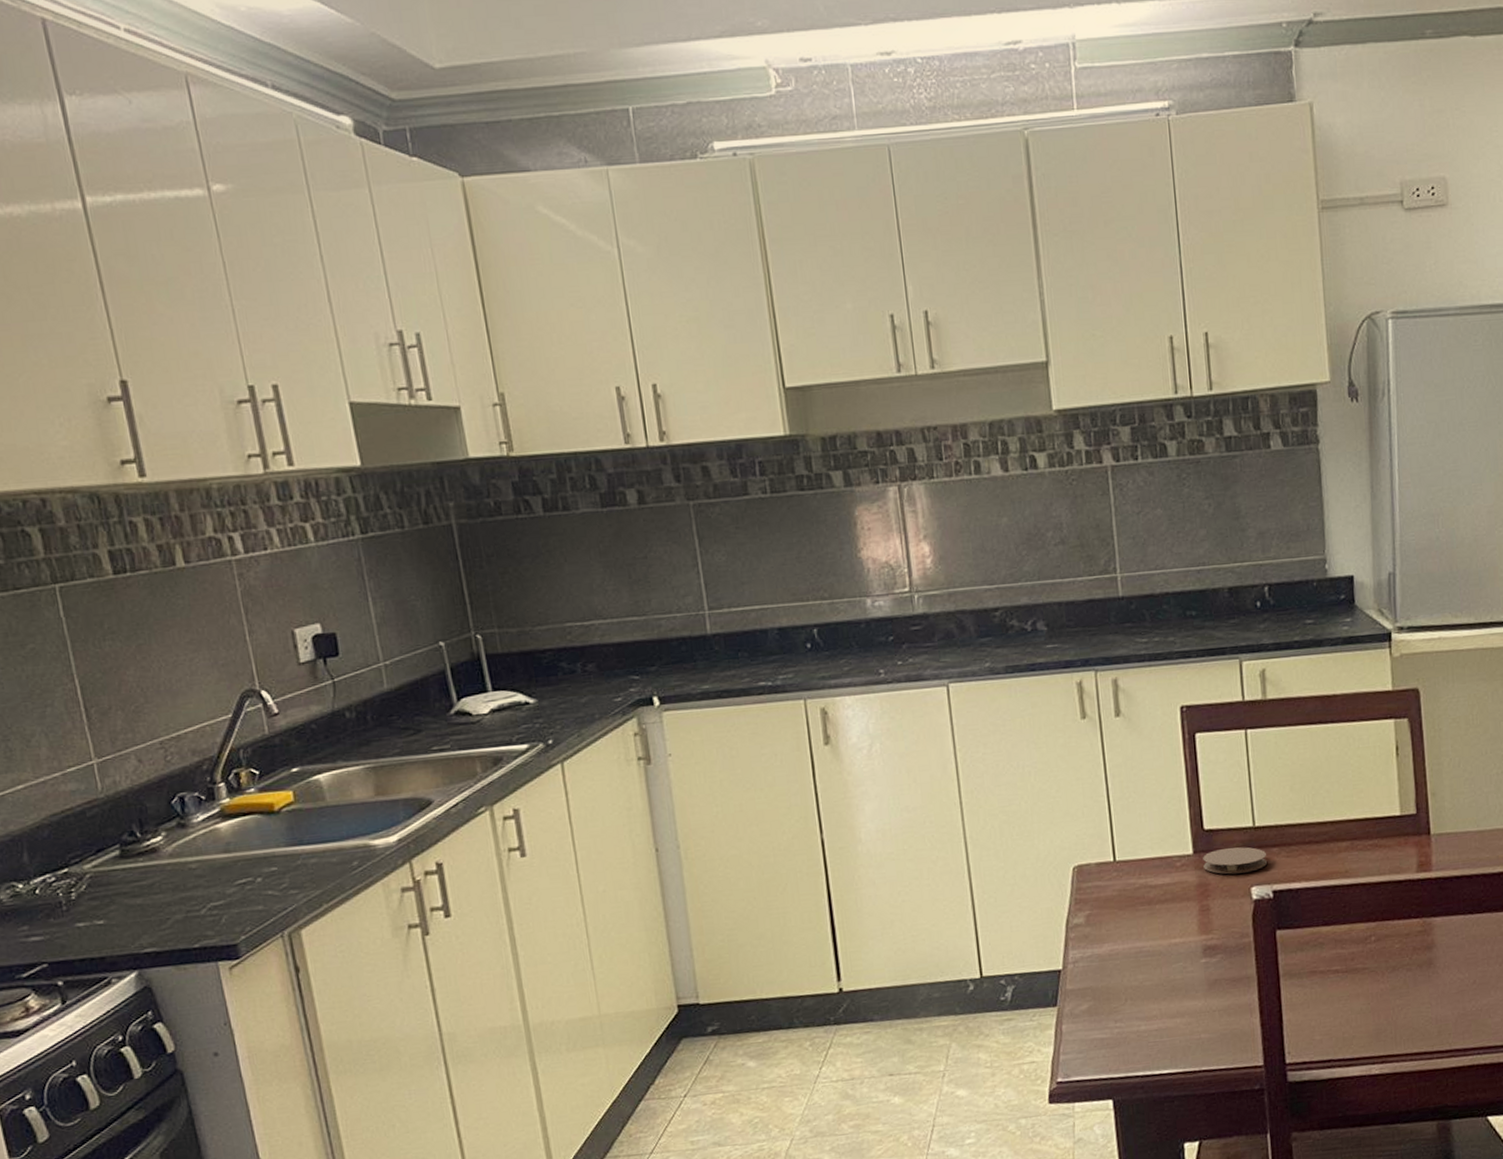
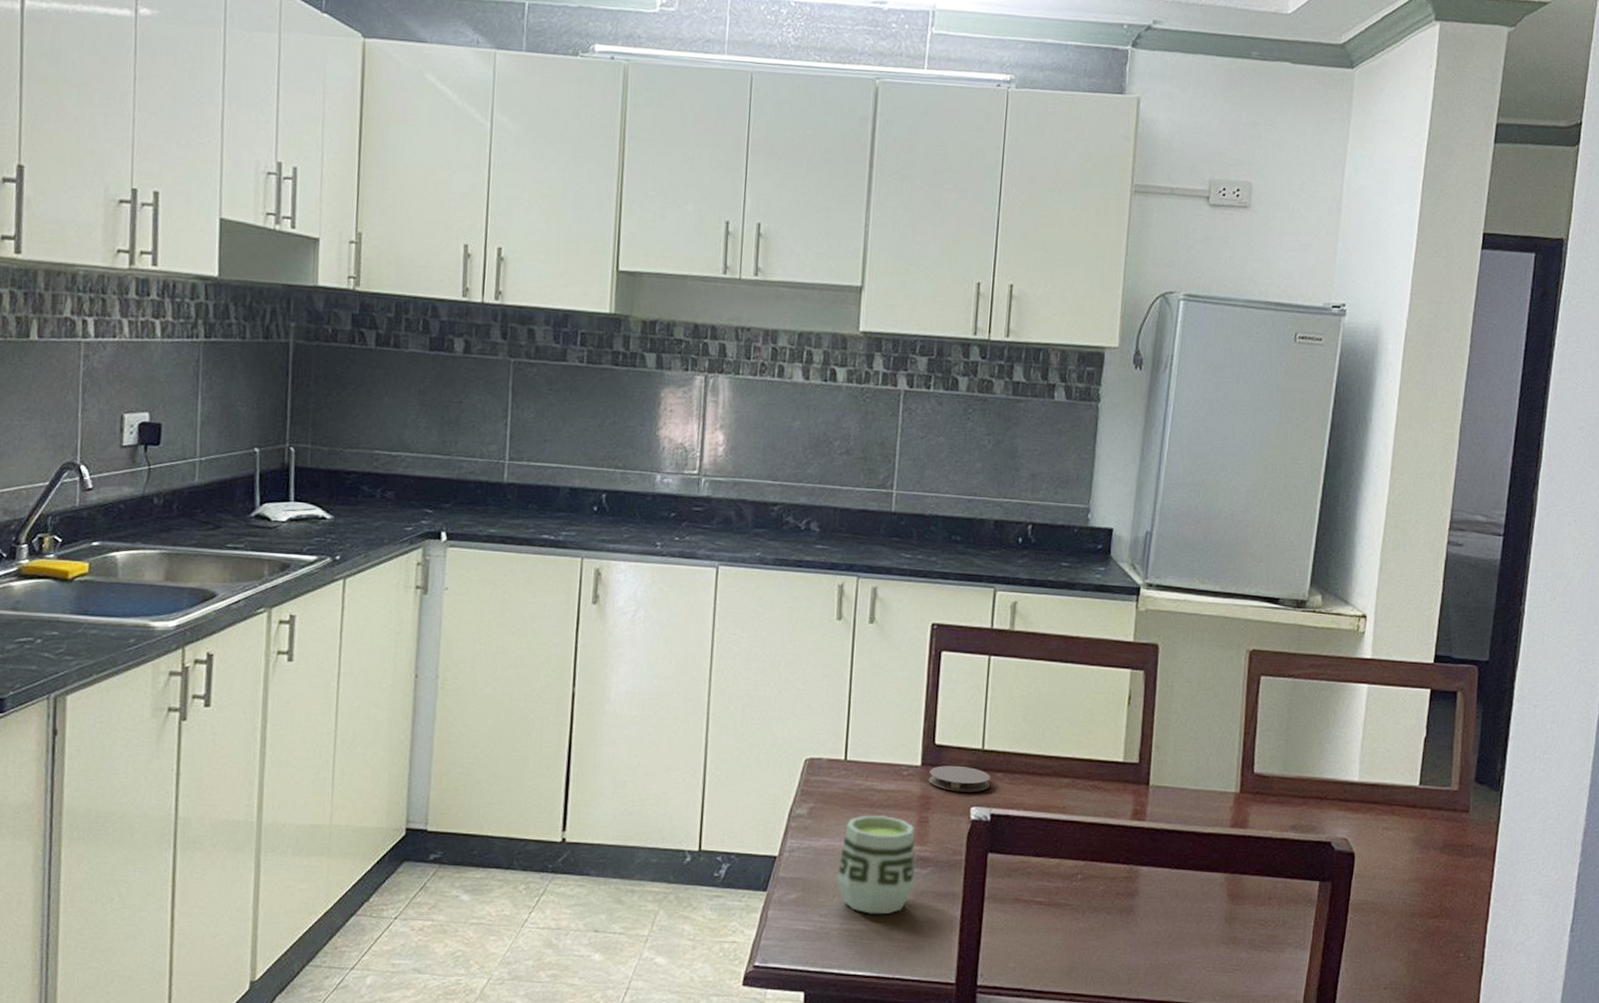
cup: none [1126,910,1207,1012] -> present [837,815,916,915]

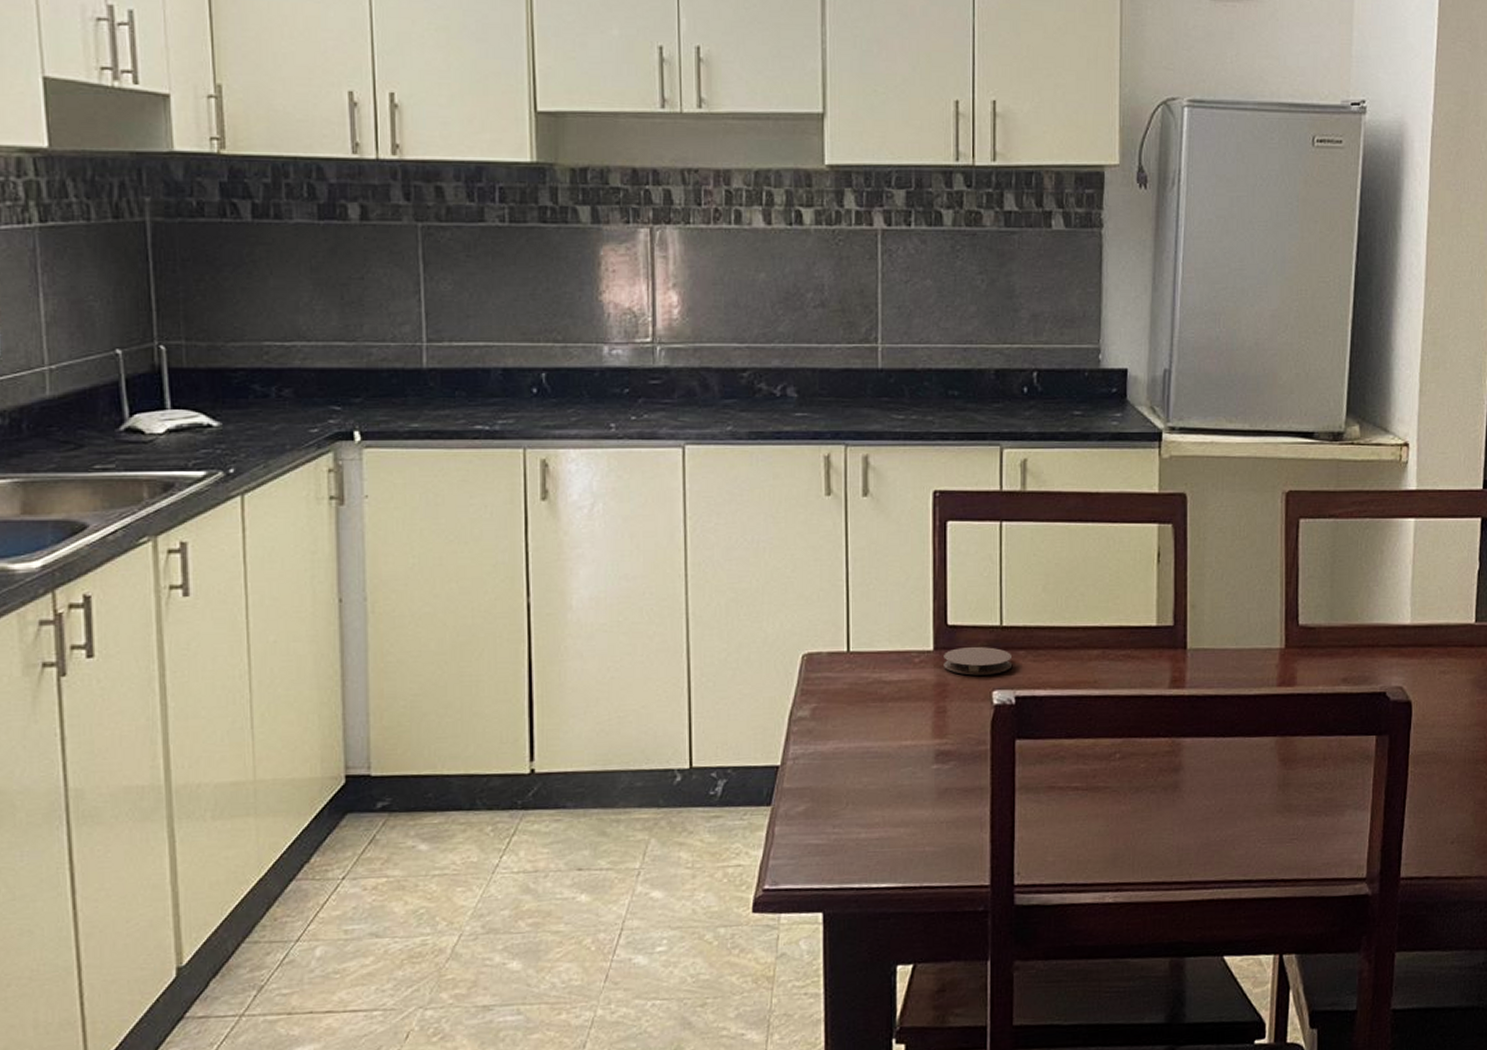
cup: present [837,815,916,915] -> none [850,709,937,820]

